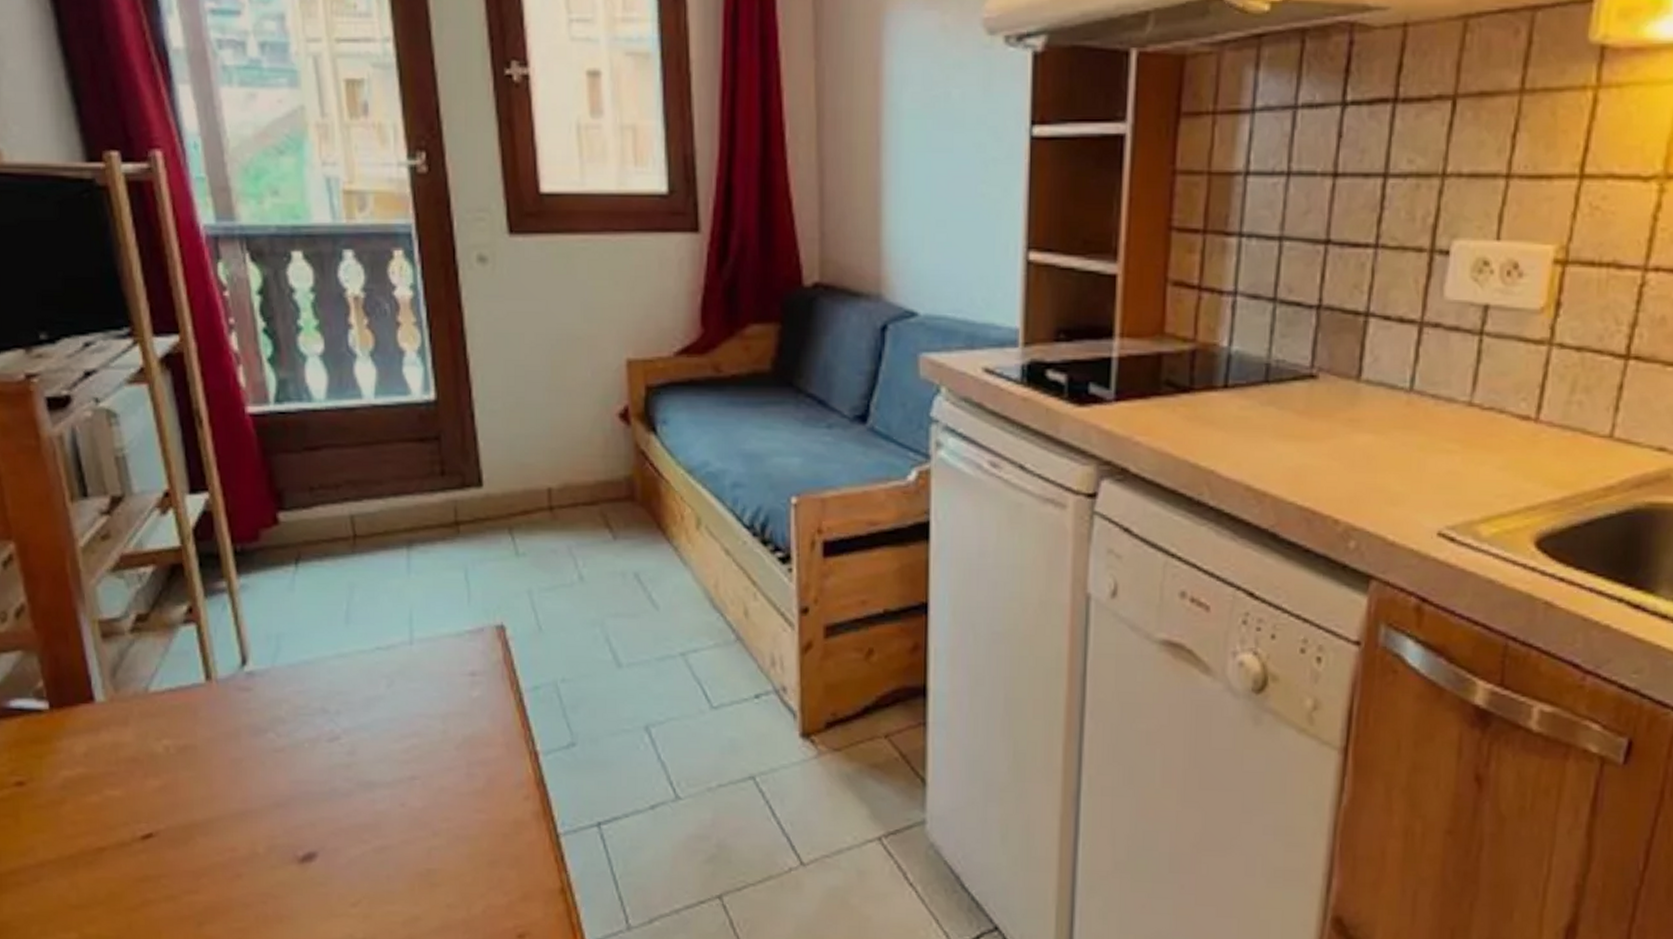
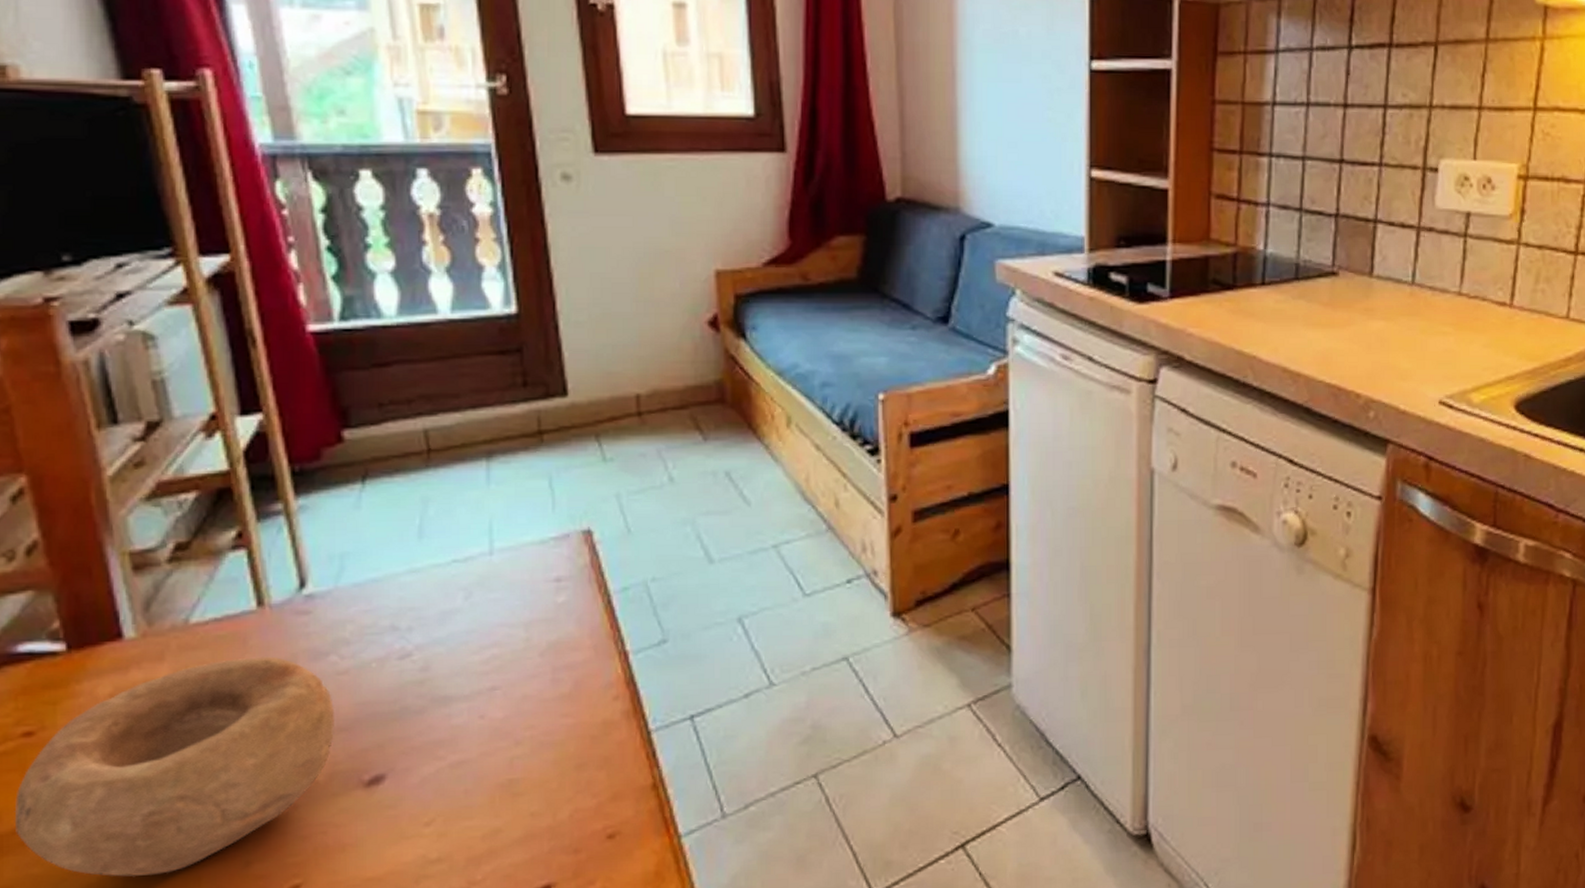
bowl: none [10,728,273,926] -> present [14,656,335,877]

